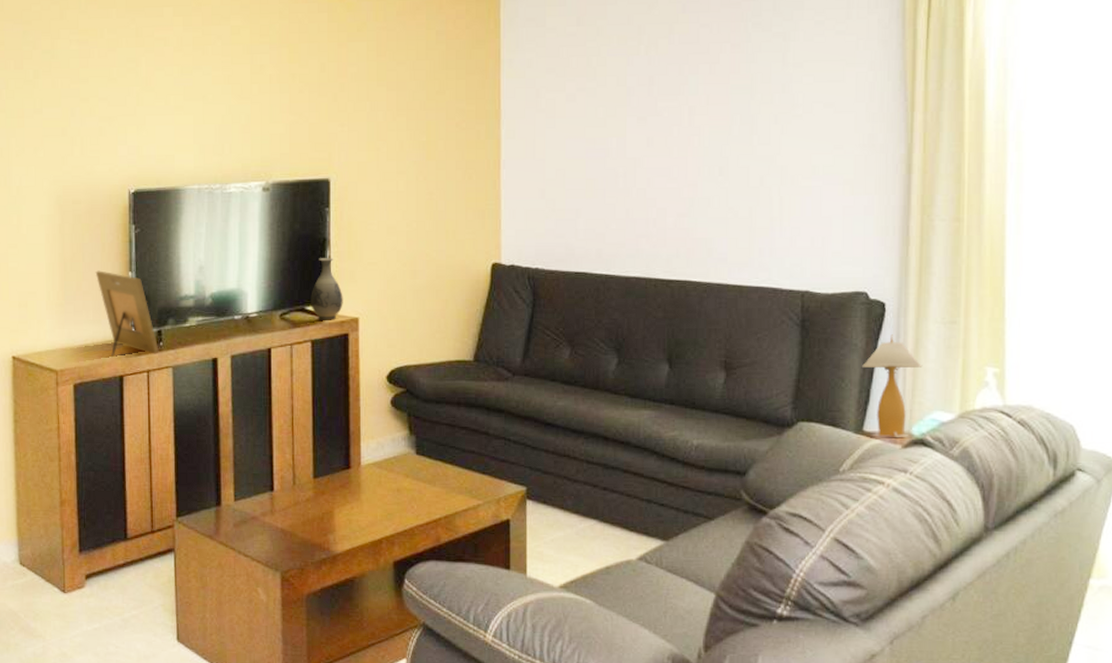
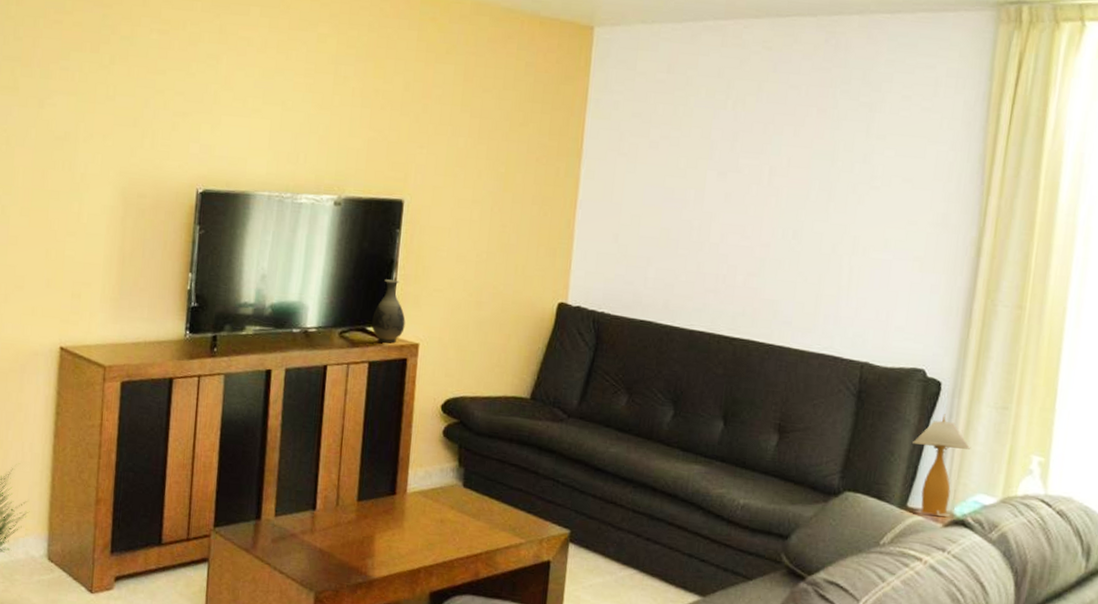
picture frame: present [95,270,159,358] -> none [154,268,213,360]

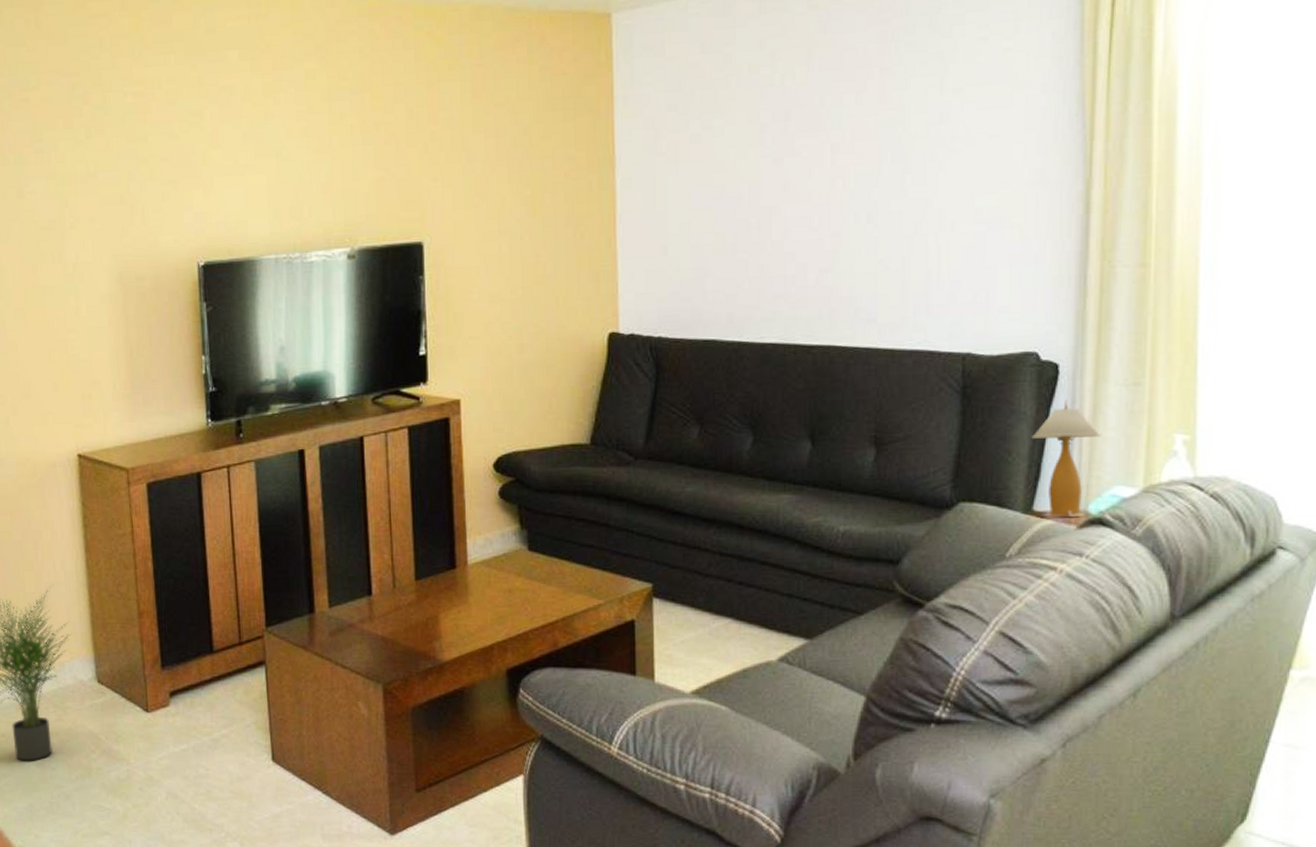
vase: present [371,279,406,344] -> none [405,333,442,405]

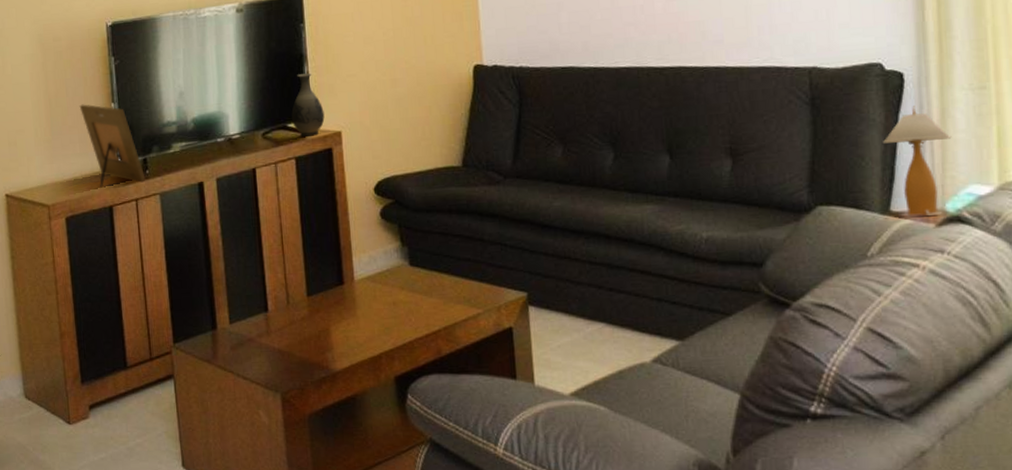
picture frame: none [165,355,240,453] -> present [79,104,146,189]
vase: none [405,333,442,405] -> present [291,73,325,138]

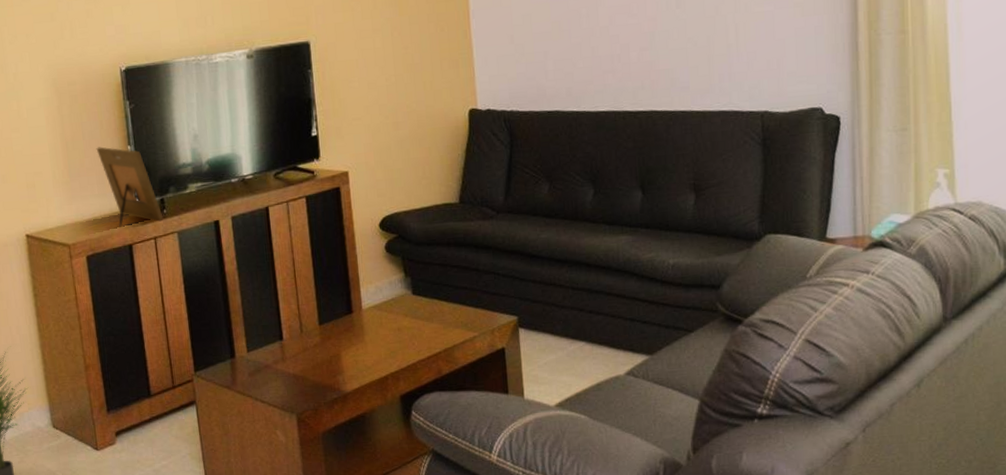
vase: present [291,73,325,138] -> none [301,117,333,178]
table lamp: present [882,106,952,217] -> none [821,145,878,242]

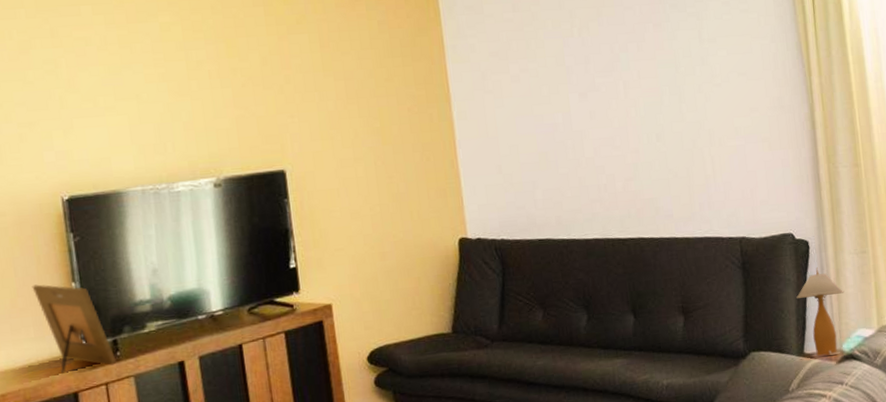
table lamp: none [821,145,878,242] -> present [795,267,844,357]

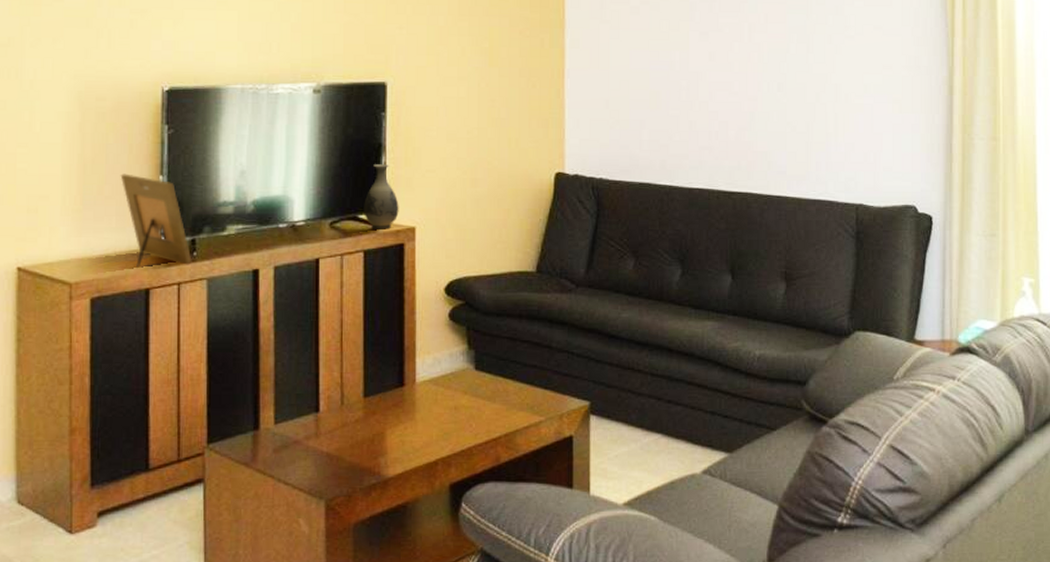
vase: none [278,248,314,312] -> present [364,164,399,231]
table lamp: present [795,267,844,357] -> none [911,246,967,346]

